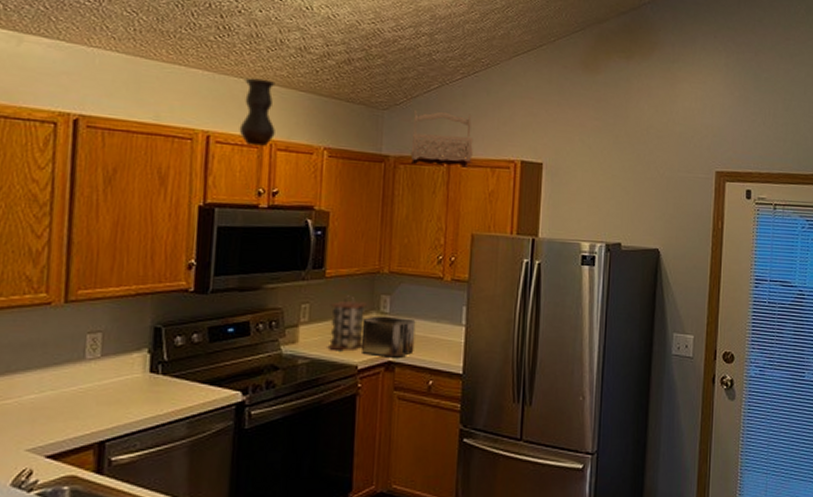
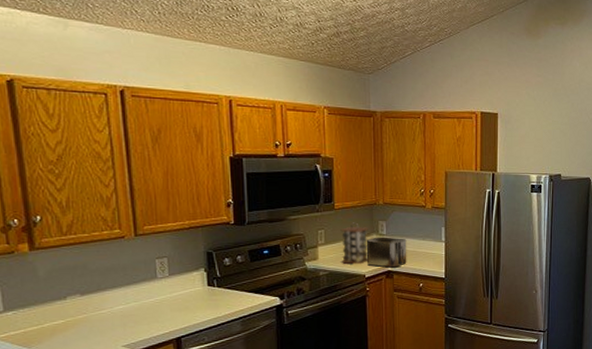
vase: present [239,78,275,146] -> none [254,51,284,107]
decorative basket: present [410,110,474,168] -> none [393,73,442,119]

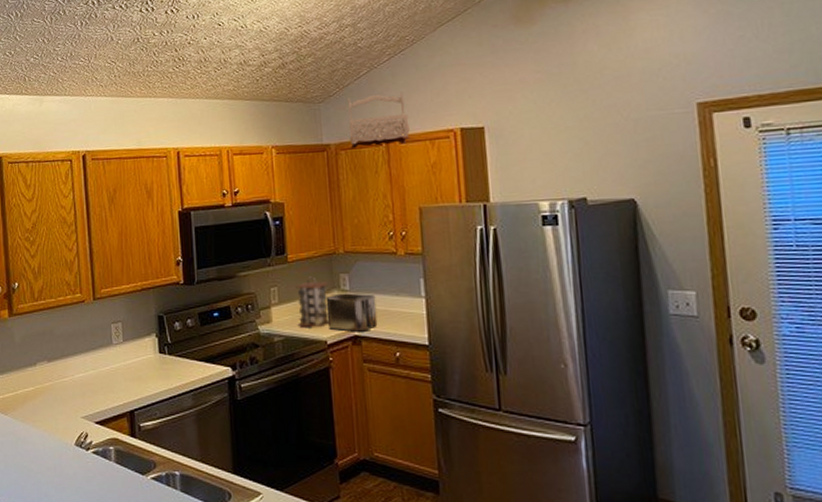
decorative basket: none [393,73,442,119] -> present [348,91,410,148]

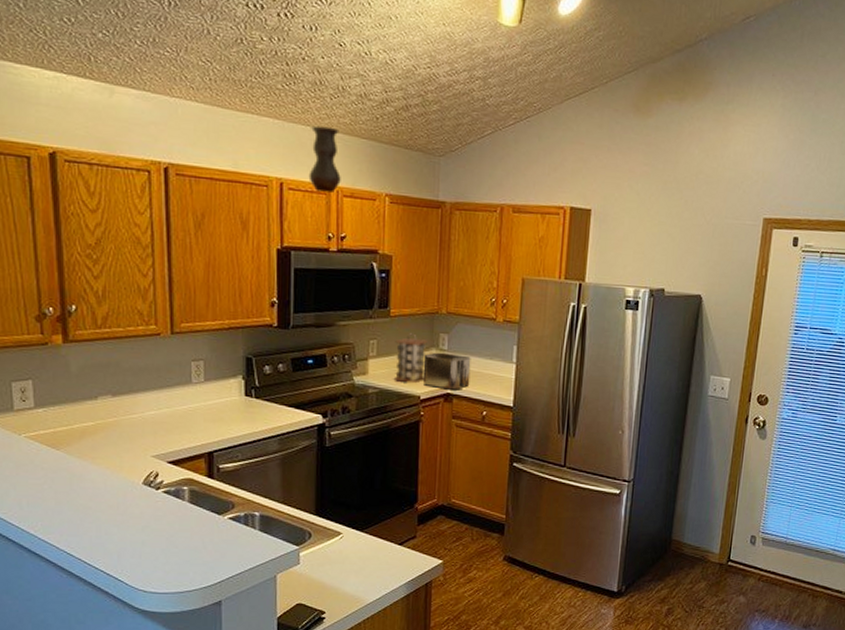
vase: none [200,95,230,154] -> present [308,125,341,193]
decorative basket: present [348,91,410,148] -> none [465,157,525,214]

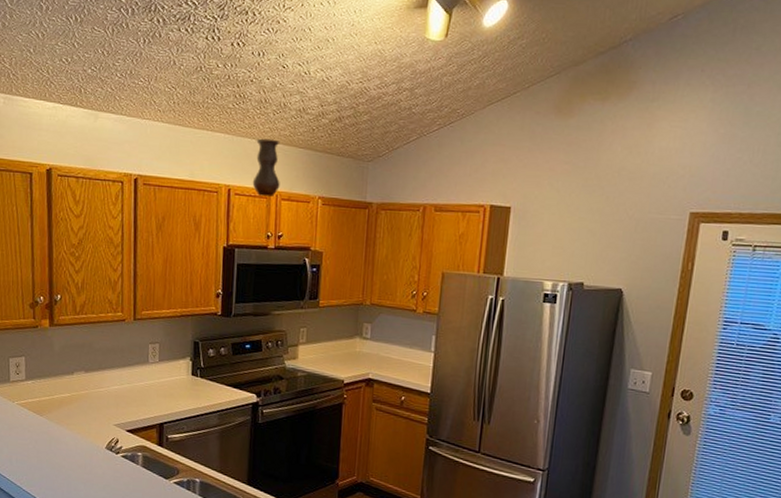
spice rack: present [393,333,427,384] -> none [320,322,352,369]
toaster: present [422,352,471,392] -> none [346,340,392,377]

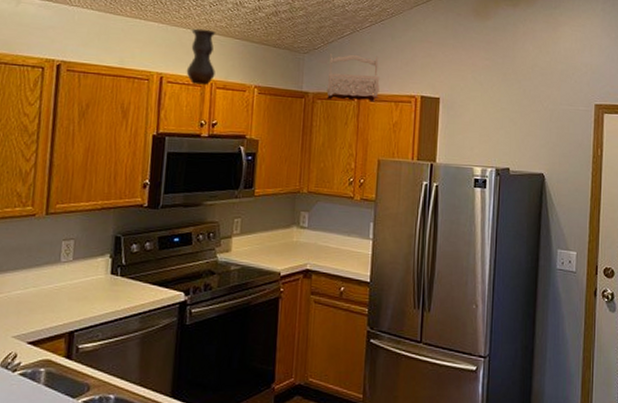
decorative basket: none [390,161,447,212] -> present [326,53,380,102]

